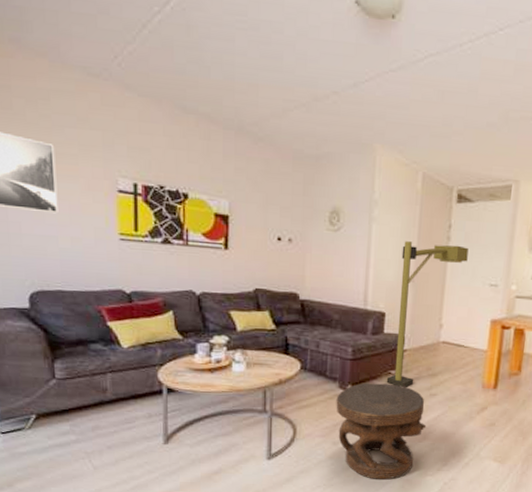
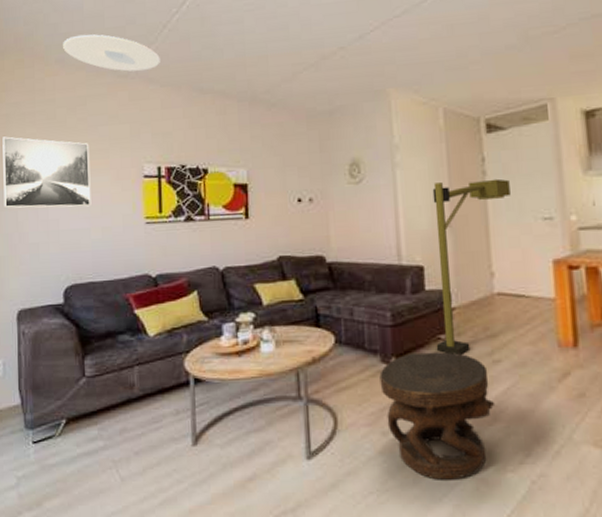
ceiling light: none [18,13,138,74] -> present [63,34,160,72]

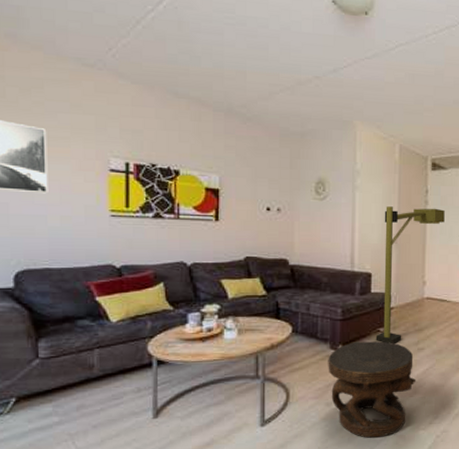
ceiling light: present [63,34,160,72] -> none [15,11,132,64]

